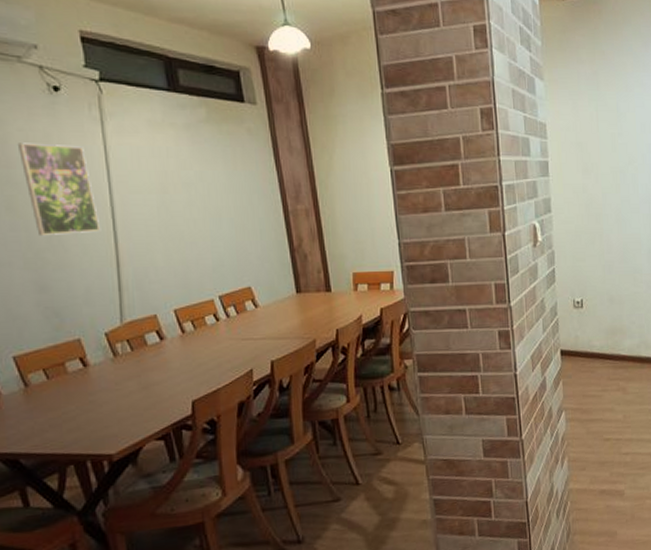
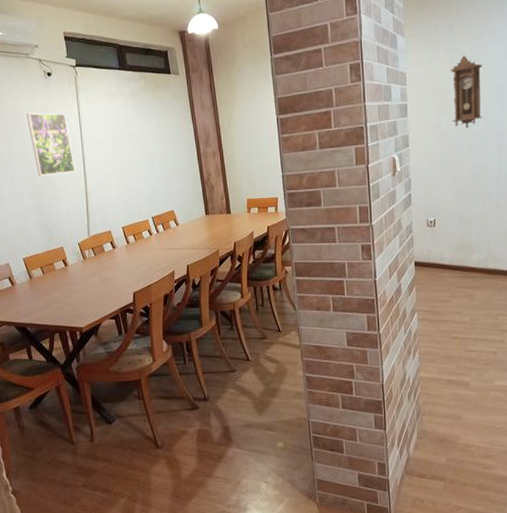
pendulum clock: none [595,108,632,193] -> present [450,55,483,128]

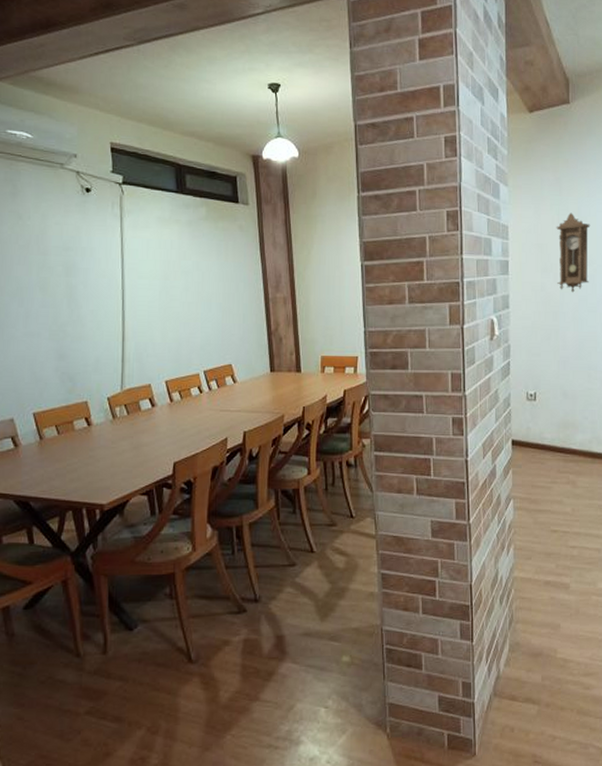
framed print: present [27,112,76,177] -> none [54,234,113,313]

